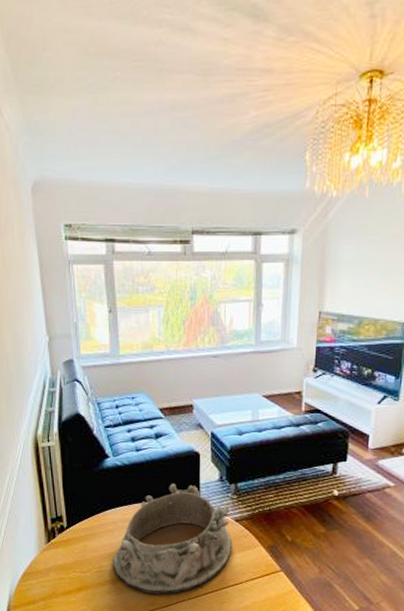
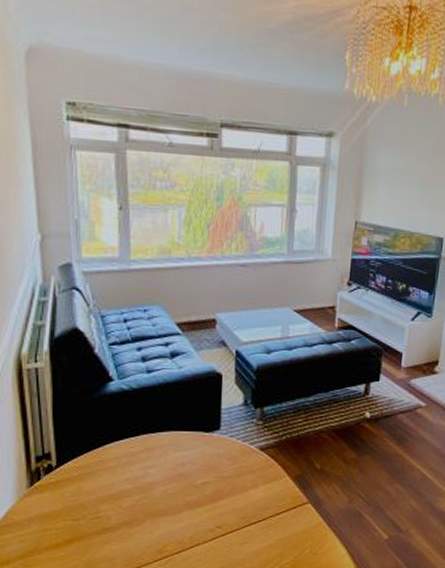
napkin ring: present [112,483,233,595] -> none [113,409,256,540]

